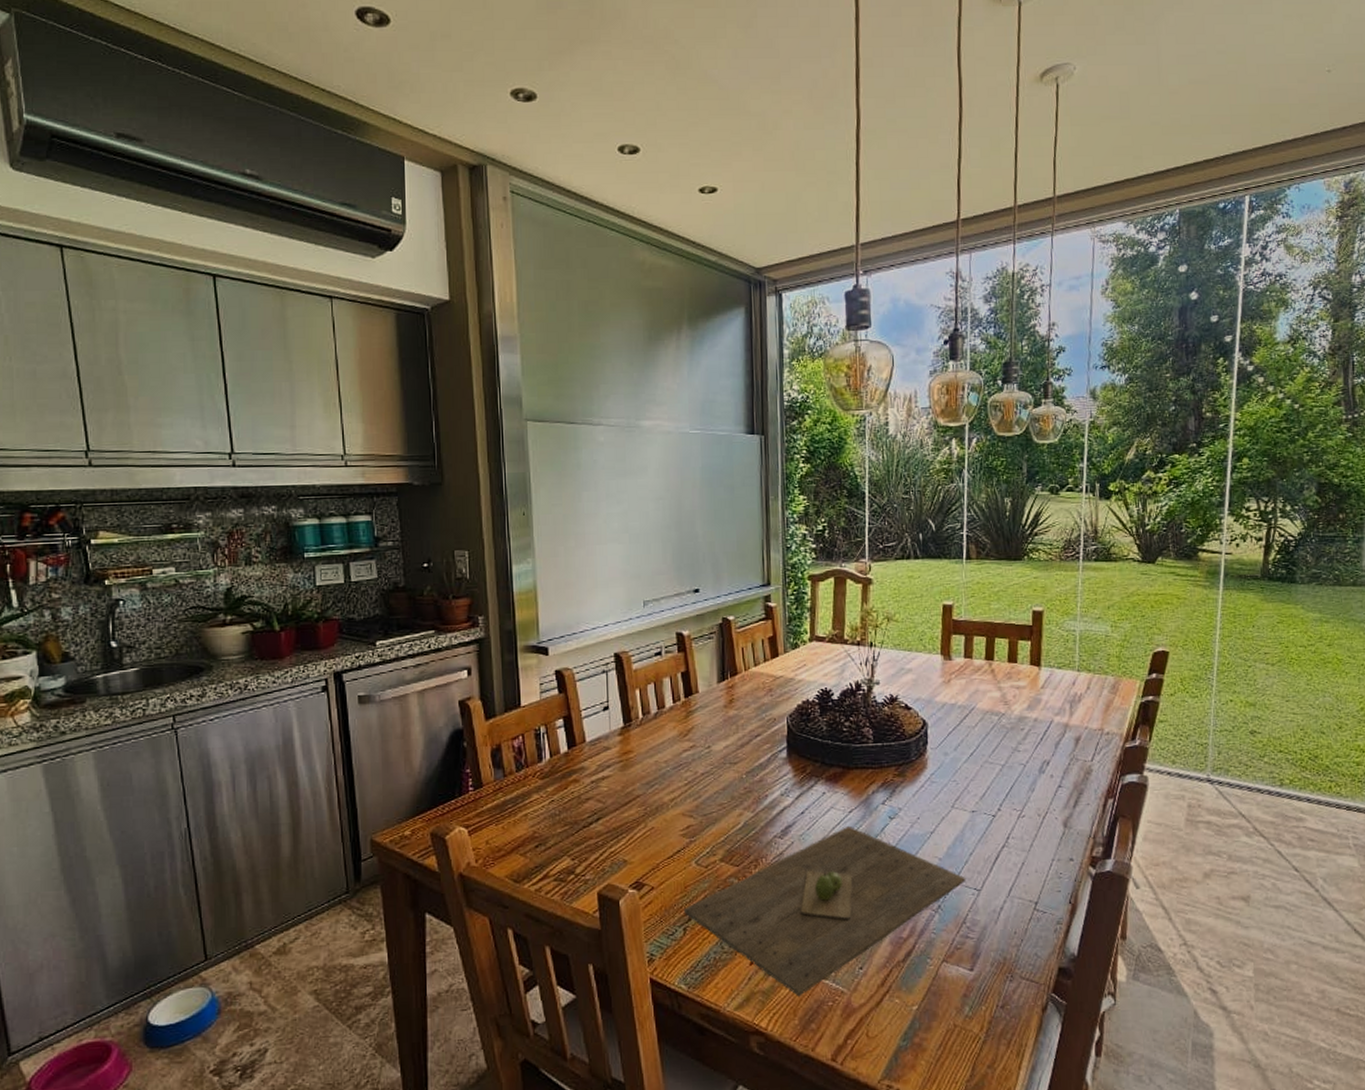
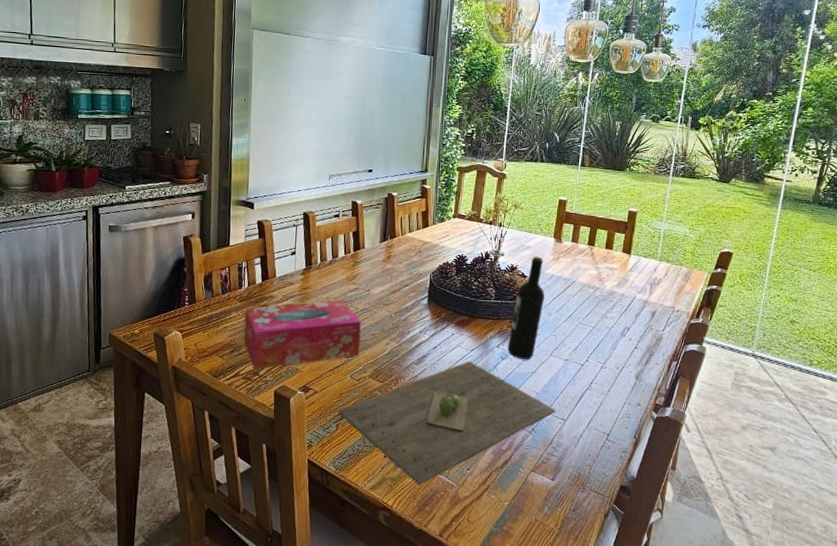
tissue box: none [549,762,705,867] -> present [243,299,361,370]
wine bottle: none [896,681,938,817] -> present [507,256,545,360]

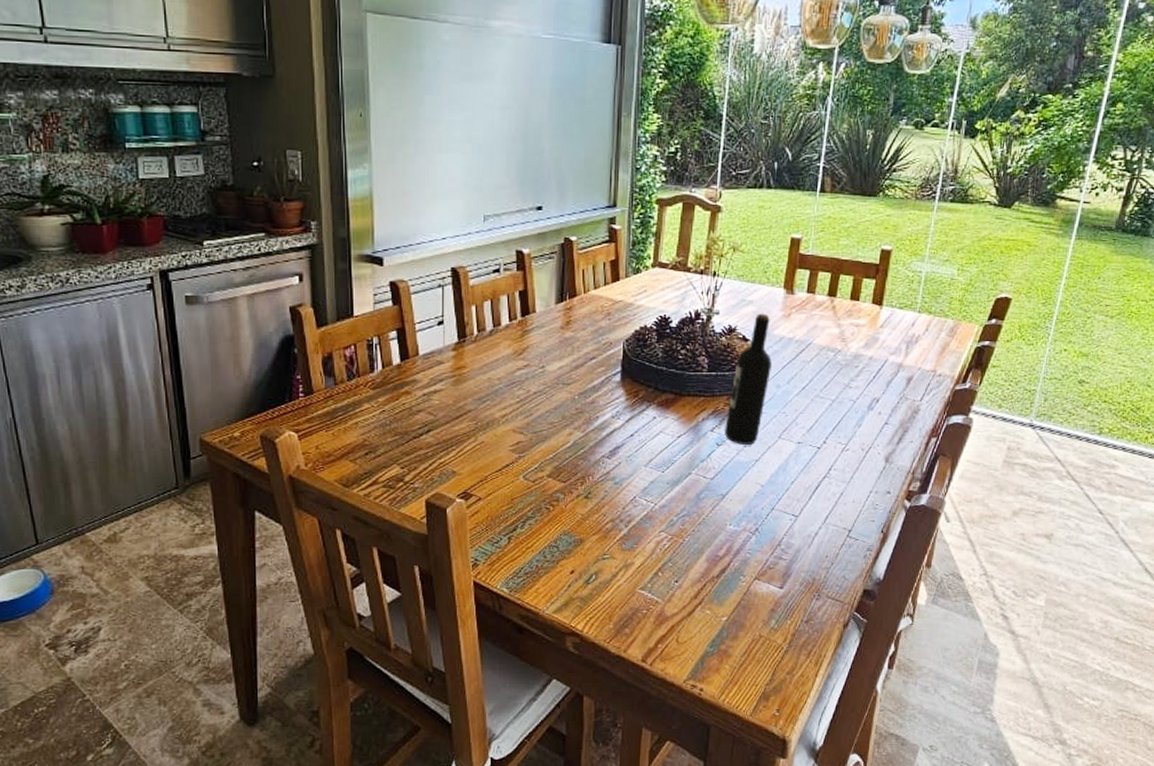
tissue box: present [243,299,361,370] -> none [381,380,535,475]
cutting board: present [337,360,556,485] -> none [508,449,786,604]

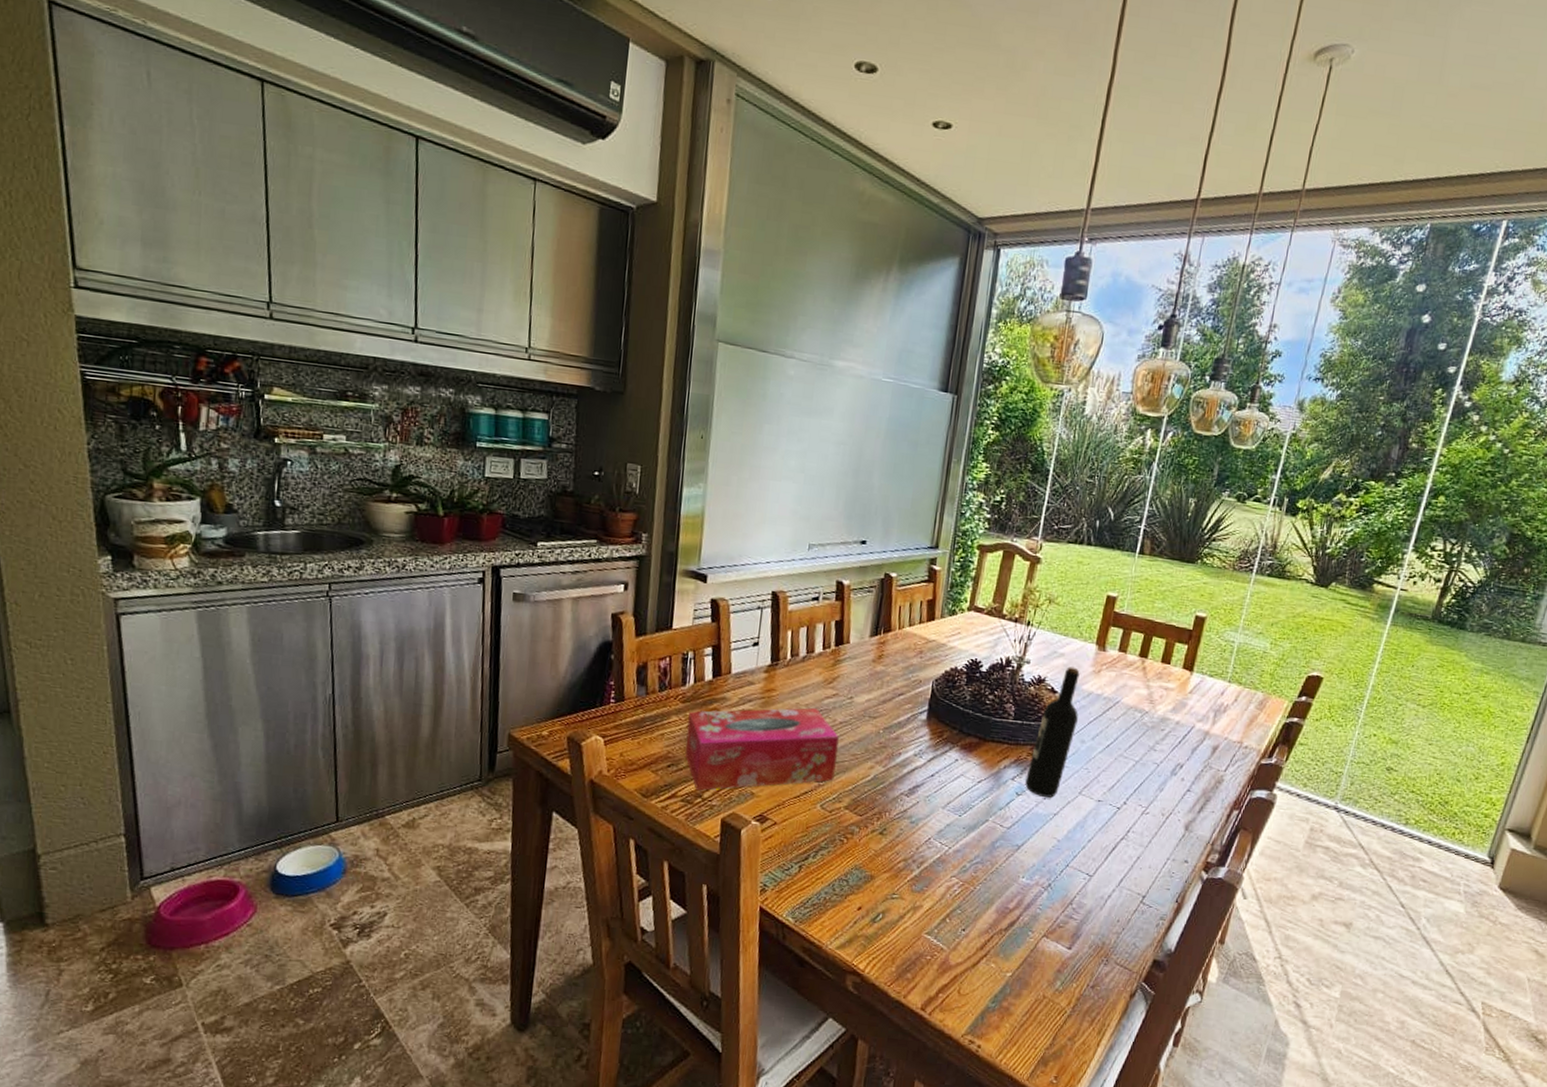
tissue box: none [381,380,535,475] -> present [684,707,839,791]

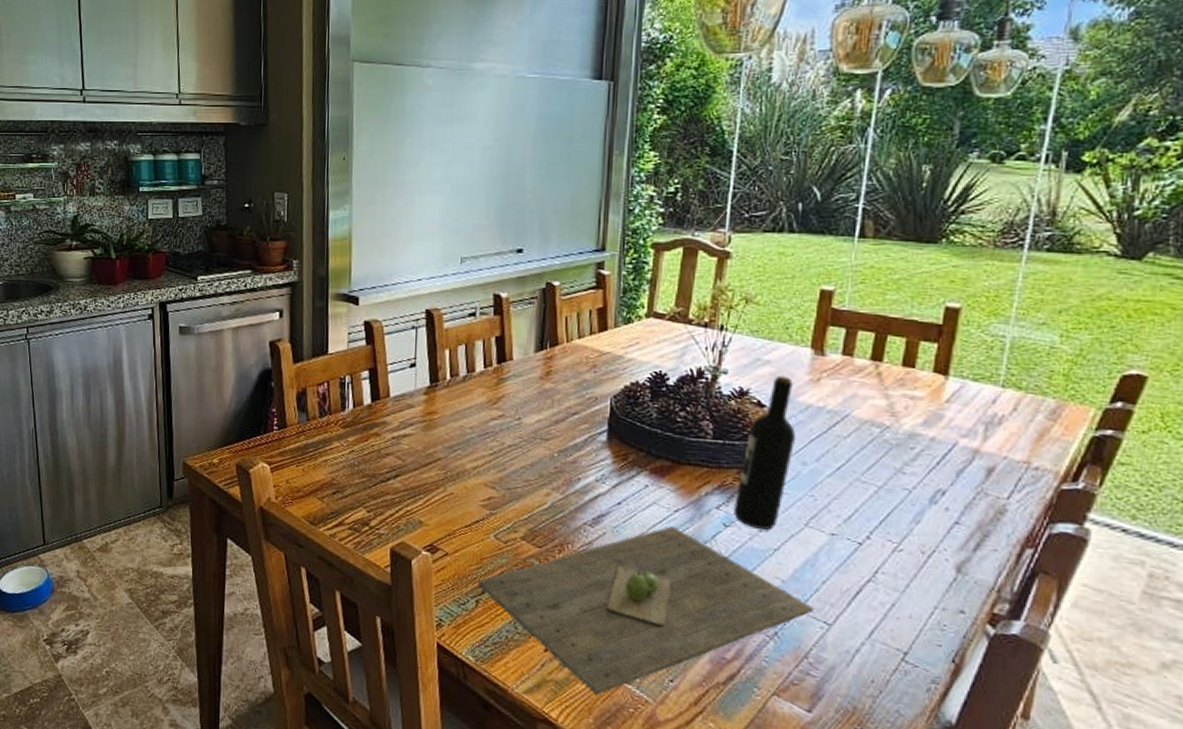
tissue box: present [684,707,839,791] -> none [349,430,509,519]
cutting board: none [801,794,1081,947] -> present [477,525,815,696]

